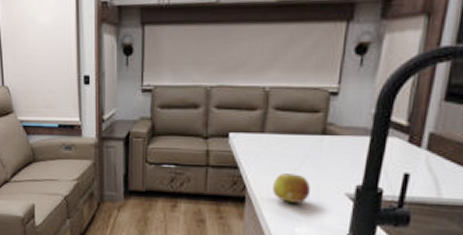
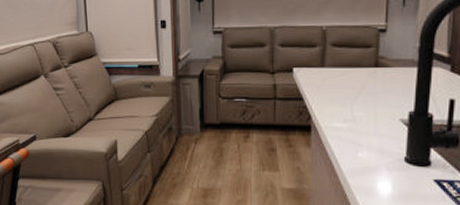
fruit: present [272,173,311,203] -> none [334,103,370,129]

